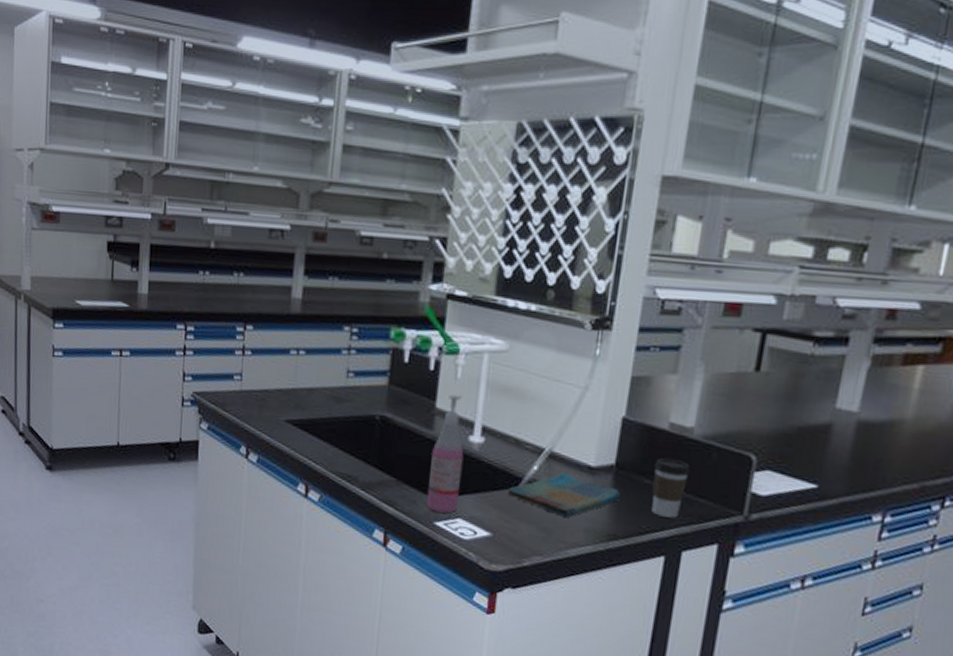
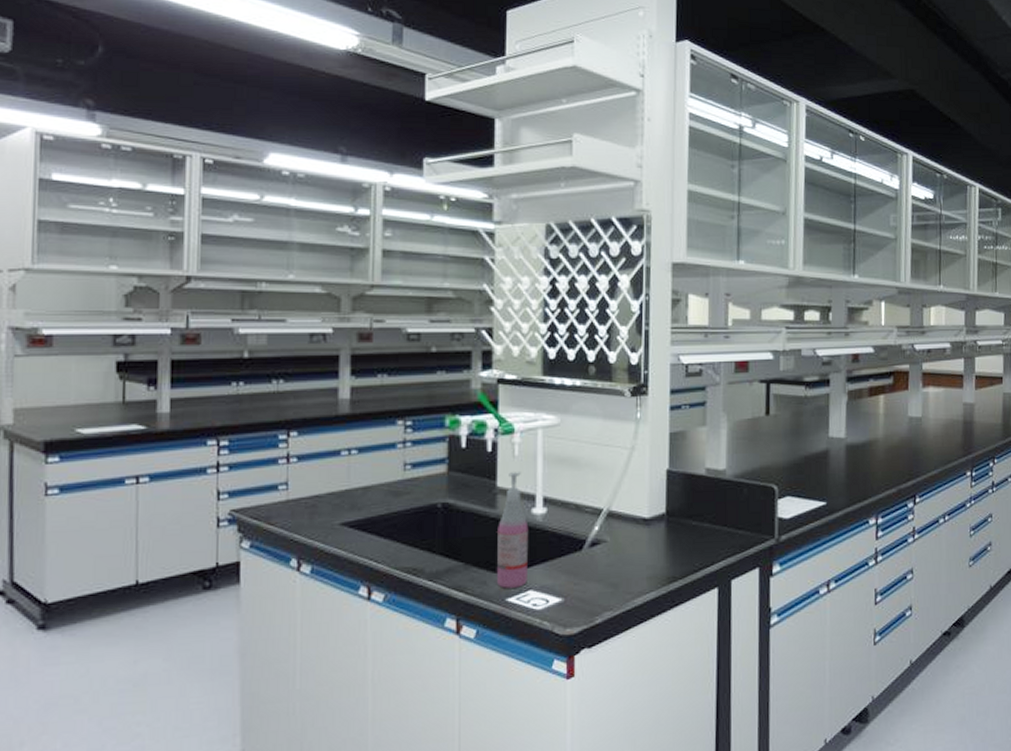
dish towel: present [507,472,621,517] -> none [573,528,674,569]
coffee cup: present [651,457,691,518] -> none [698,499,728,553]

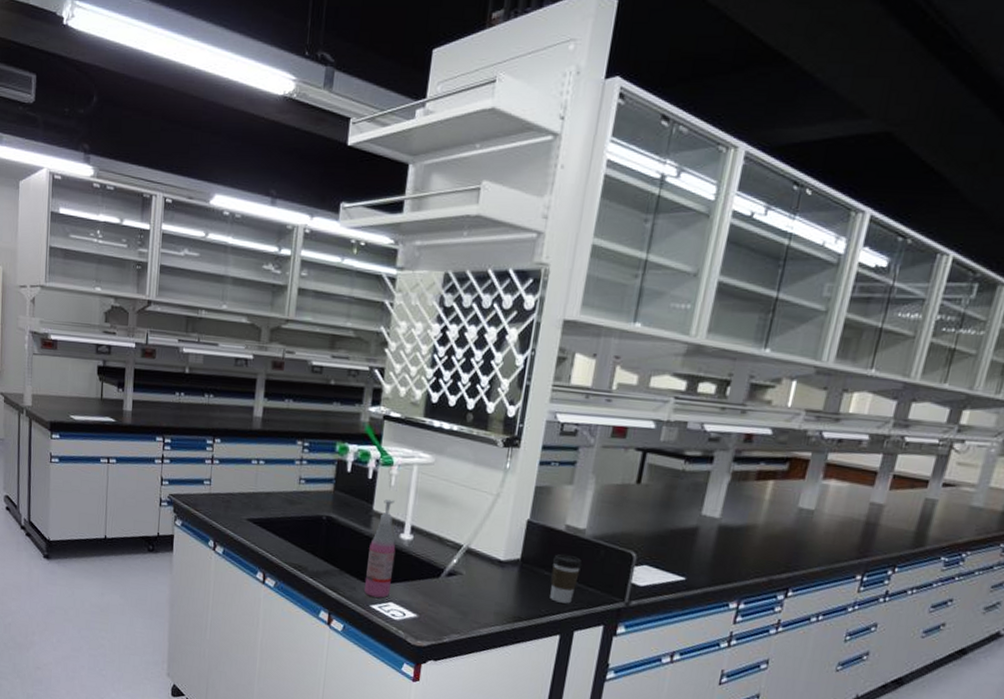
coffee cup: none [698,499,728,553] -> present [550,554,582,604]

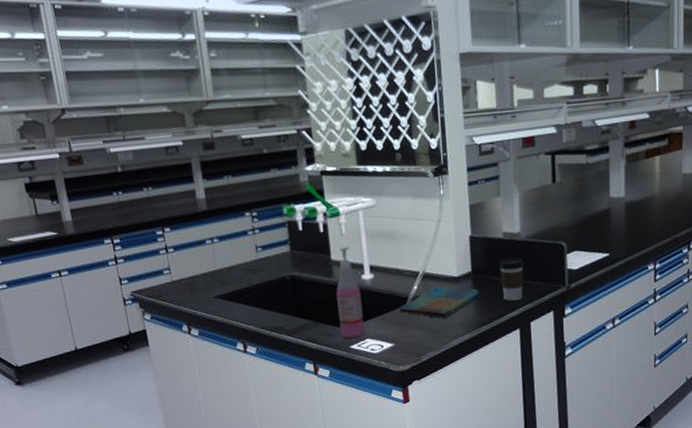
dish towel: none [431,565,525,602] -> present [399,286,480,318]

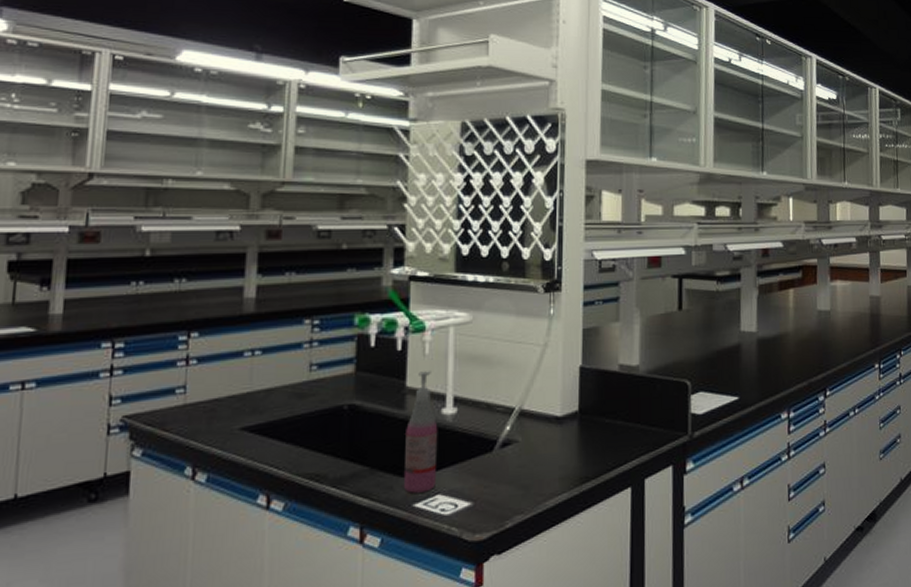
dish towel: present [399,286,480,318] -> none [484,427,587,470]
coffee cup: present [498,258,524,301] -> none [611,396,641,451]

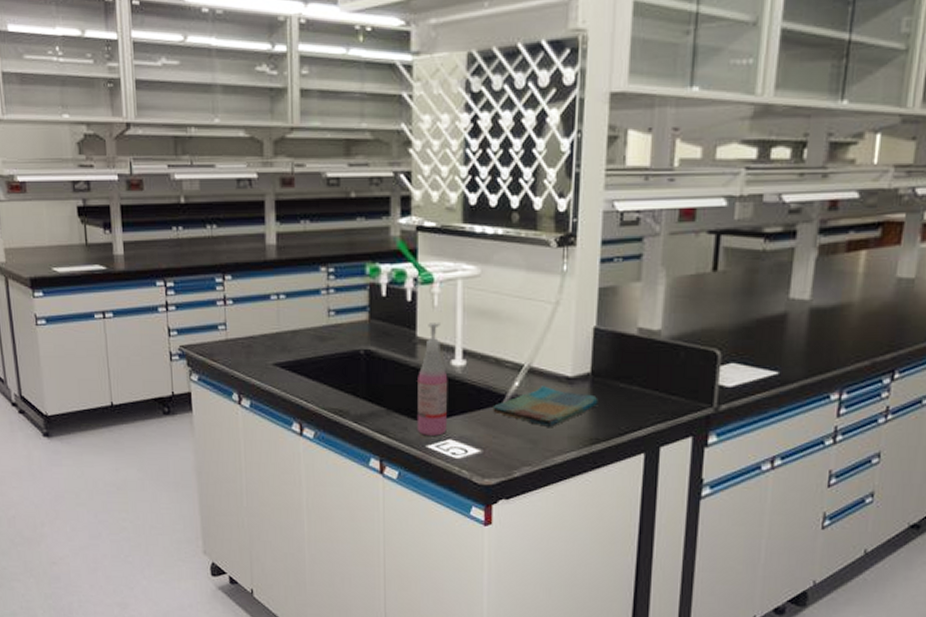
dish towel: none [484,427,587,470] -> present [493,385,598,427]

